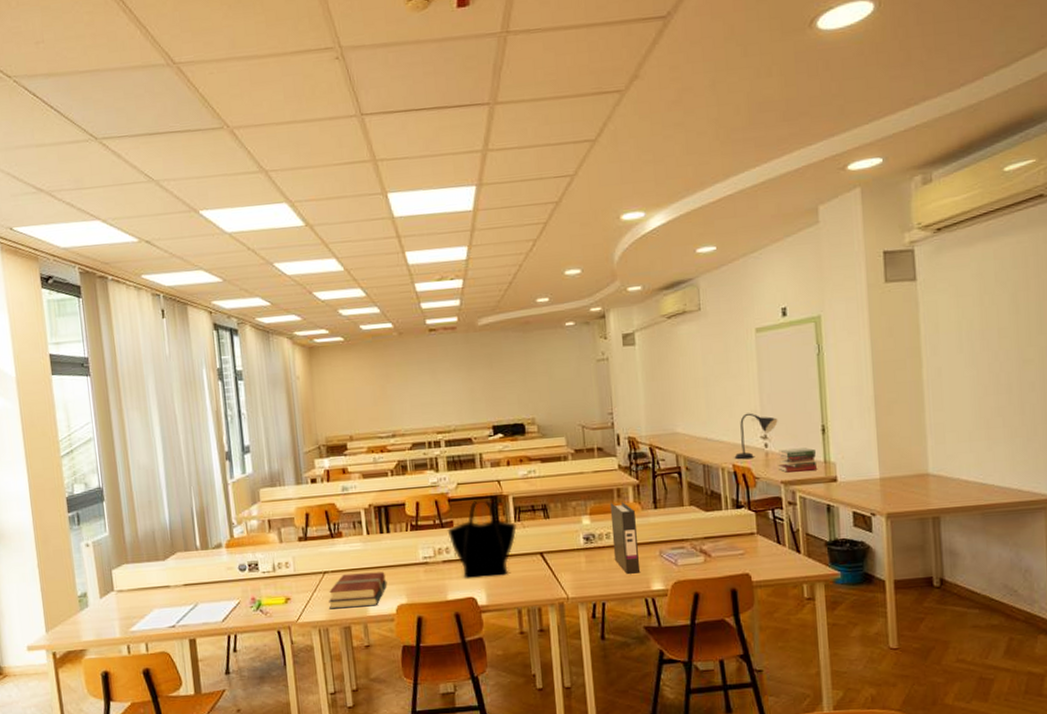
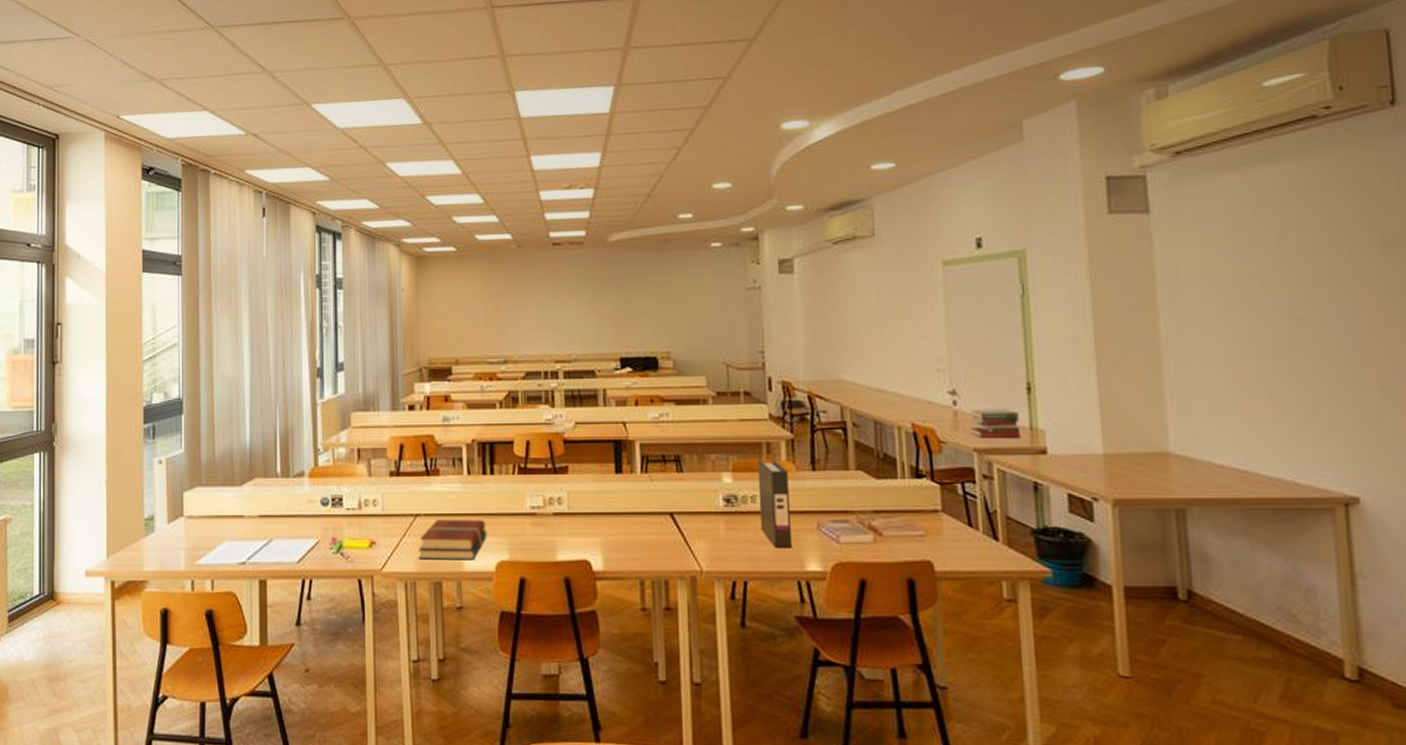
tote bag: present [447,499,518,578] -> none [561,443,644,537]
desk lamp: present [734,413,778,460] -> none [914,362,970,418]

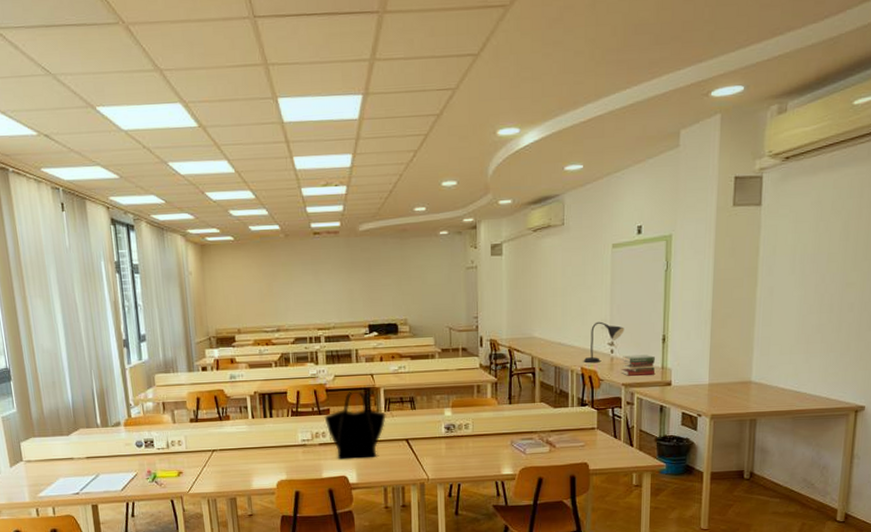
books: present [419,520,487,560] -> none [217,451,269,483]
tote bag: none [561,443,644,537] -> present [324,390,387,459]
binder: present [757,458,791,548] -> none [470,396,492,460]
desk lamp: none [914,362,970,418] -> present [583,321,625,364]

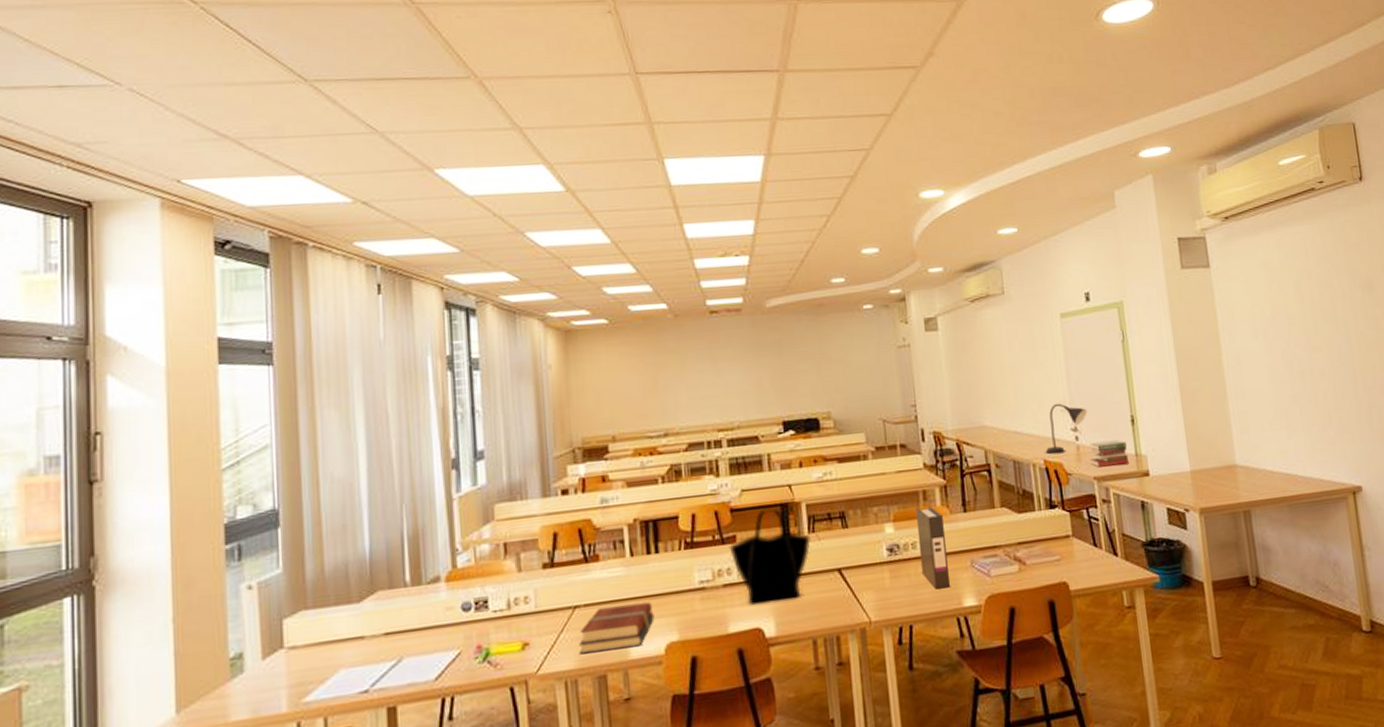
books: none [217,451,269,483] -> present [579,602,655,655]
binder: none [470,396,492,460] -> present [915,504,950,590]

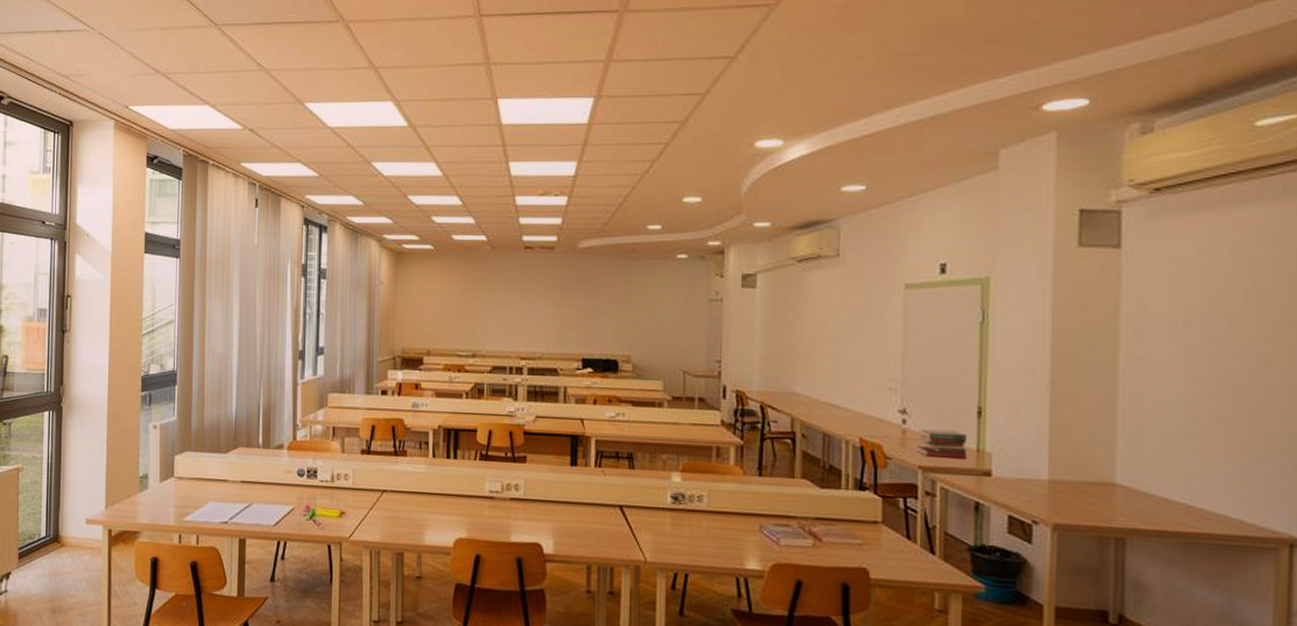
books: present [579,602,655,655] -> none [384,496,448,536]
tote bag: present [729,507,812,605] -> none [519,436,598,525]
binder: present [915,504,950,590] -> none [704,461,735,547]
desk lamp: present [1045,403,1087,455] -> none [863,381,922,435]

